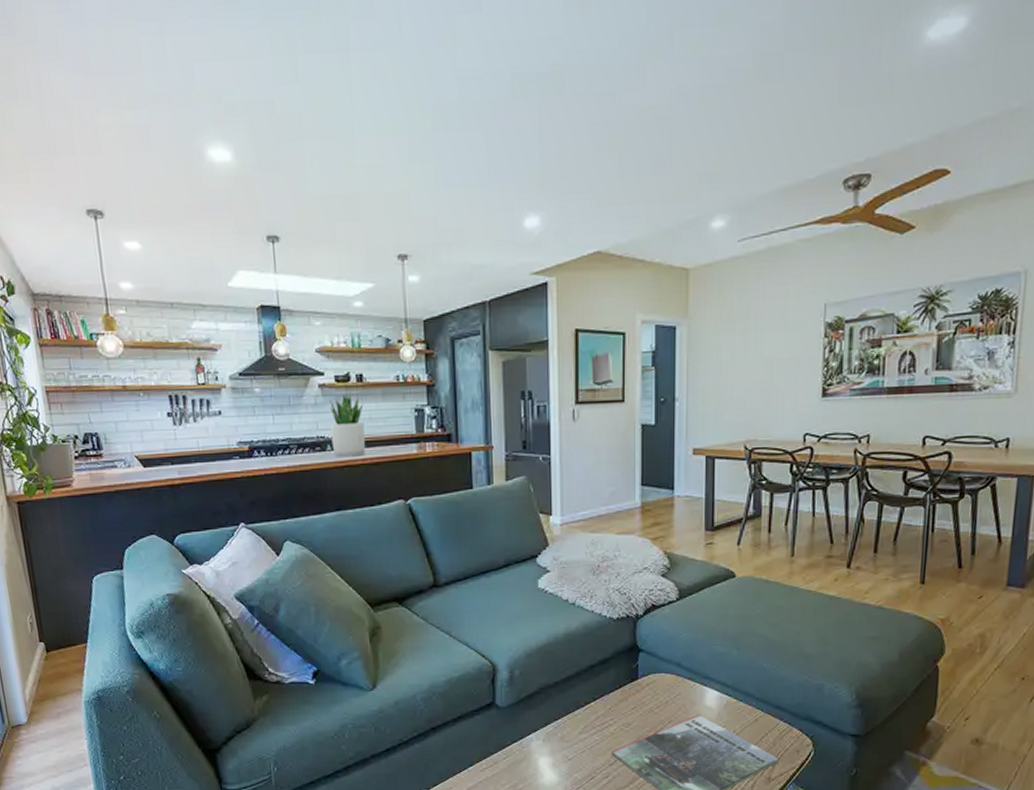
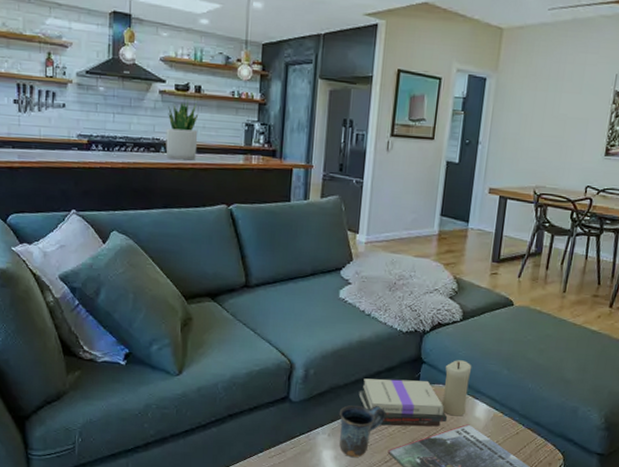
mug: none [552,704,605,762] -> present [339,405,386,457]
books: none [571,671,675,725] -> present [358,378,448,427]
candle: none [665,644,696,707] -> present [440,360,472,416]

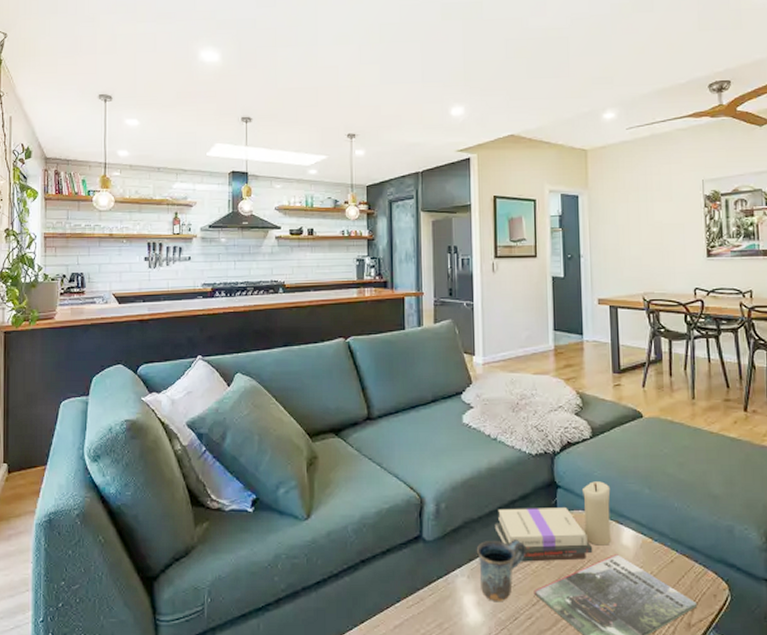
planter: present [165,101,199,161] -> none [283,243,313,299]

